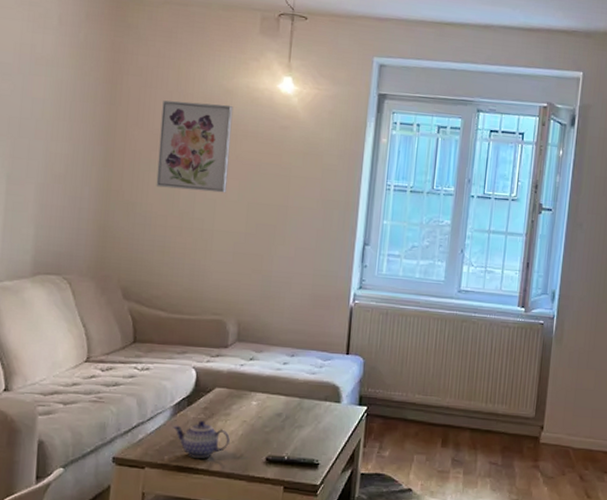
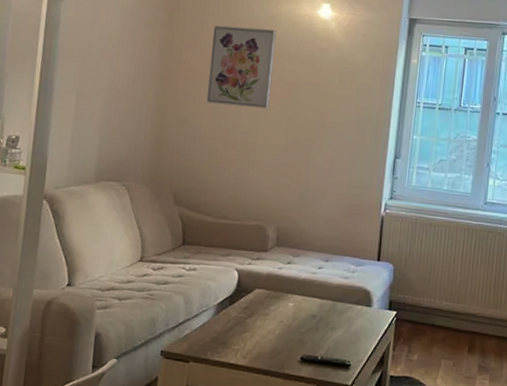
teapot: present [172,420,230,459] -> none [215,319,268,356]

